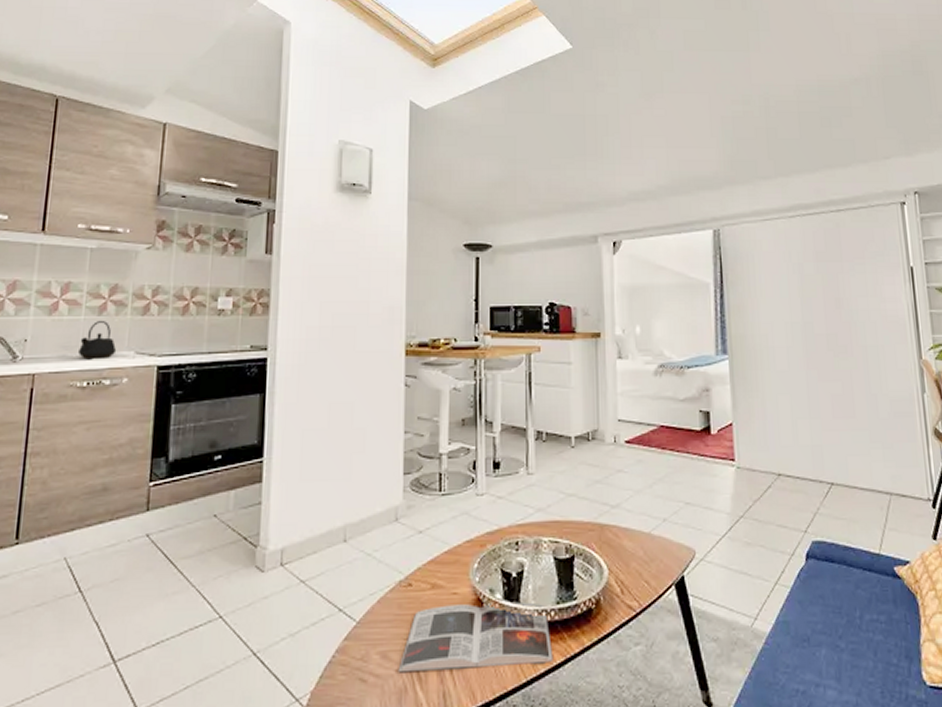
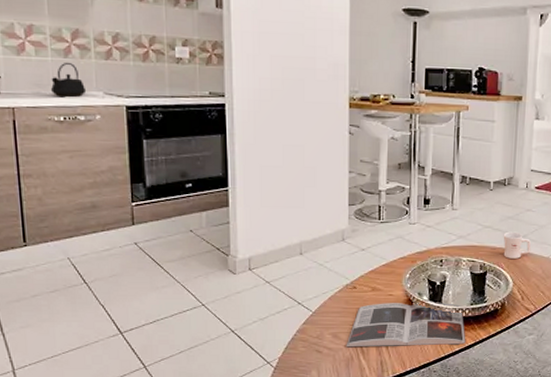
mug: none [591,500,627,538] -> present [503,231,532,260]

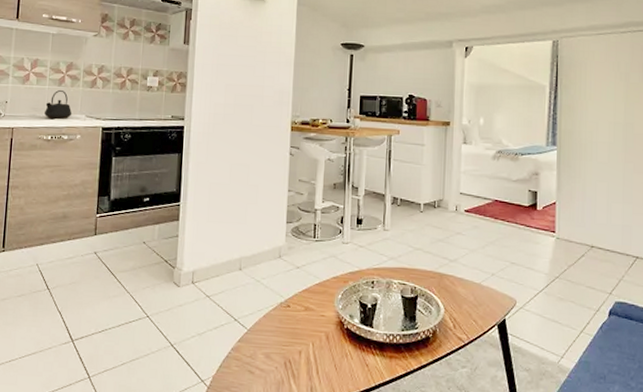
magazine: present [346,302,466,348] -> none [277,323,397,374]
mug: present [503,231,532,260] -> none [433,254,463,285]

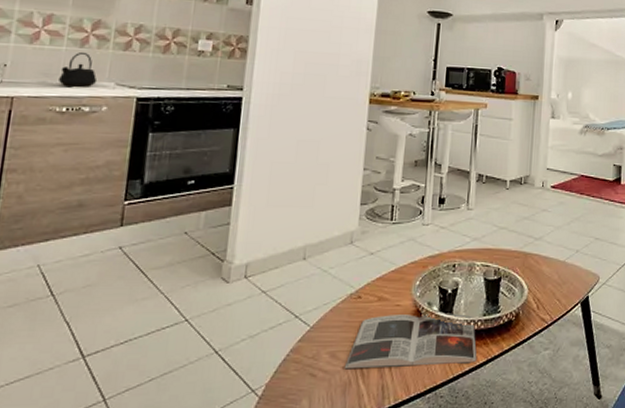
magazine: none [277,323,397,374] -> present [344,313,477,370]

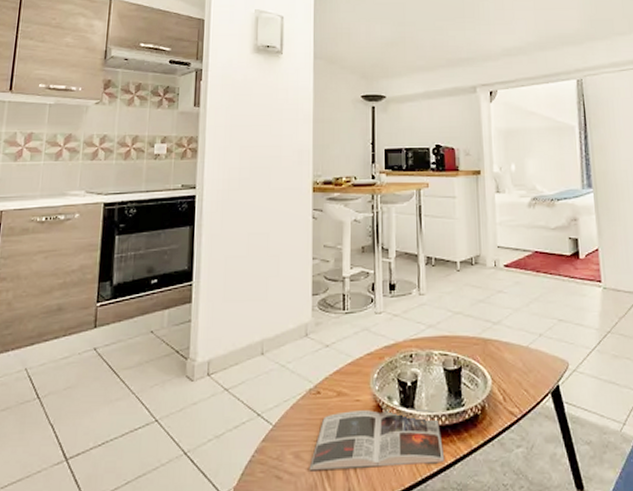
kettle: present [59,51,98,88] -> none [39,164,70,199]

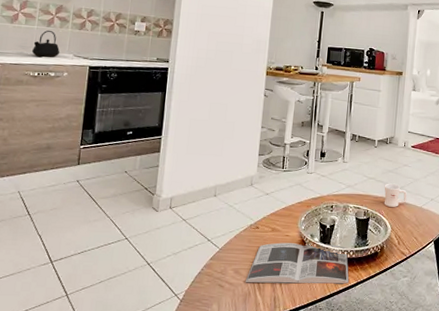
kettle: none [39,164,70,199] -> present [32,30,60,58]
mug: none [475,317,508,351] -> present [384,183,408,208]

